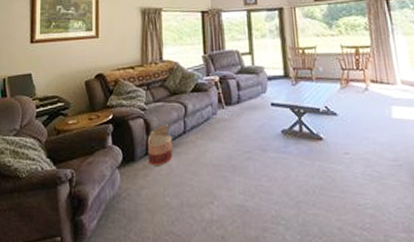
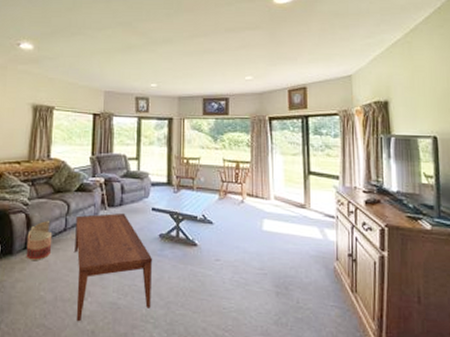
coffee table: none [194,110,280,227] -> present [75,212,153,322]

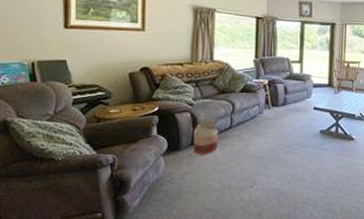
coffee table: present [75,212,153,322] -> none [240,111,314,206]

